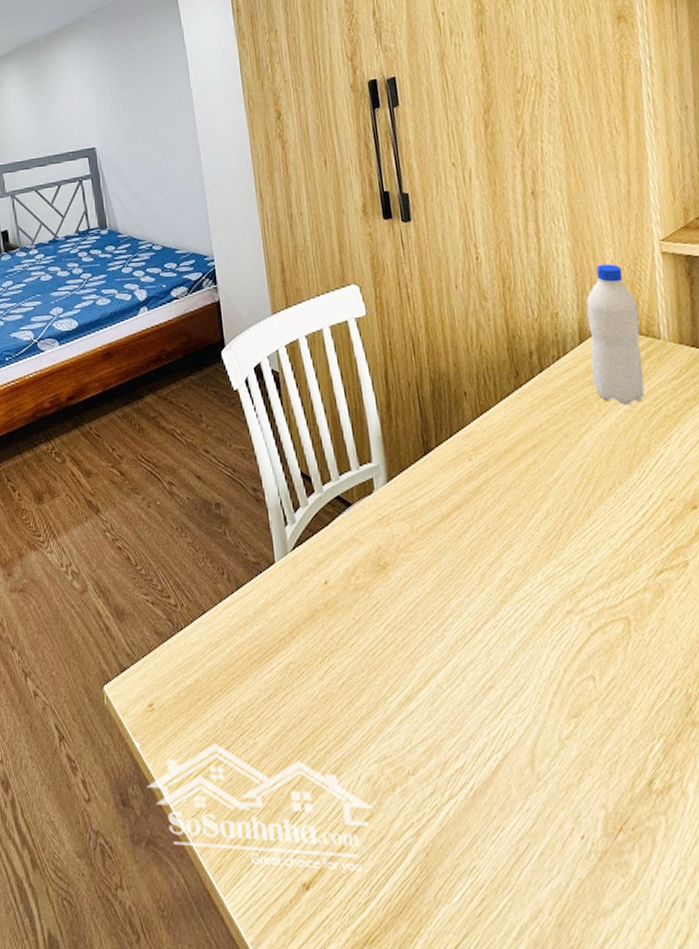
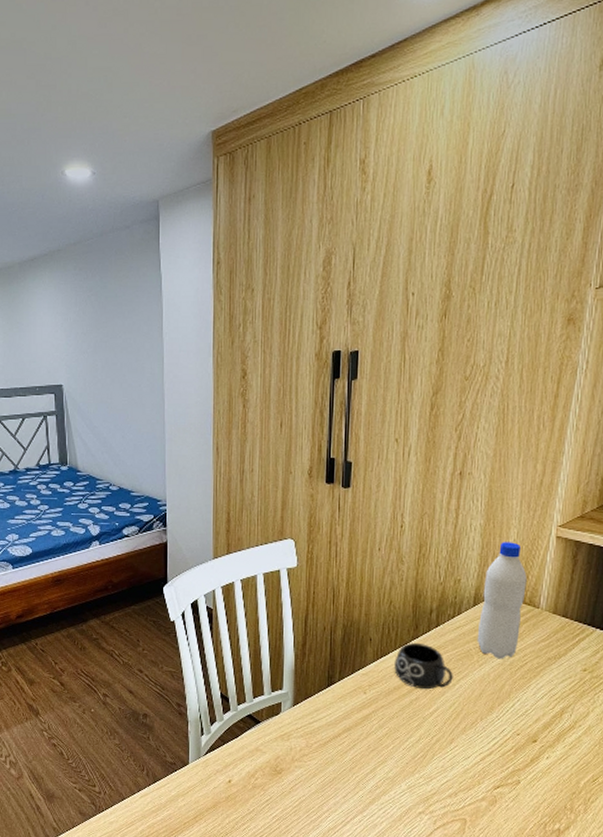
mug: none [498,393,574,450] -> present [394,643,453,690]

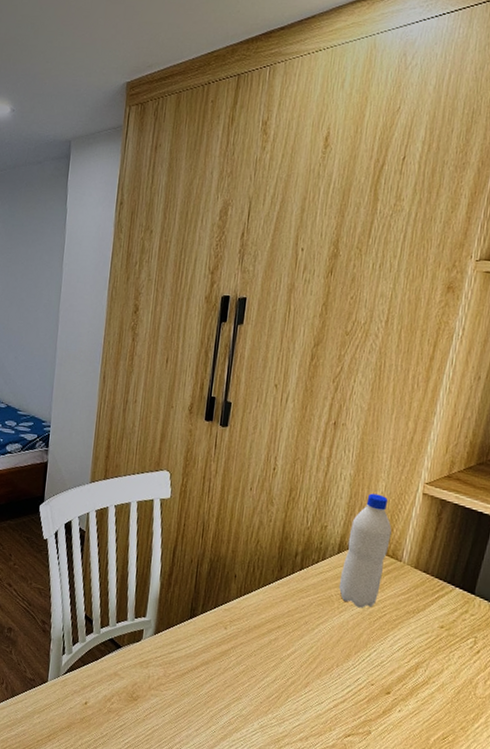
mug: present [394,643,453,690] -> none [256,583,313,631]

